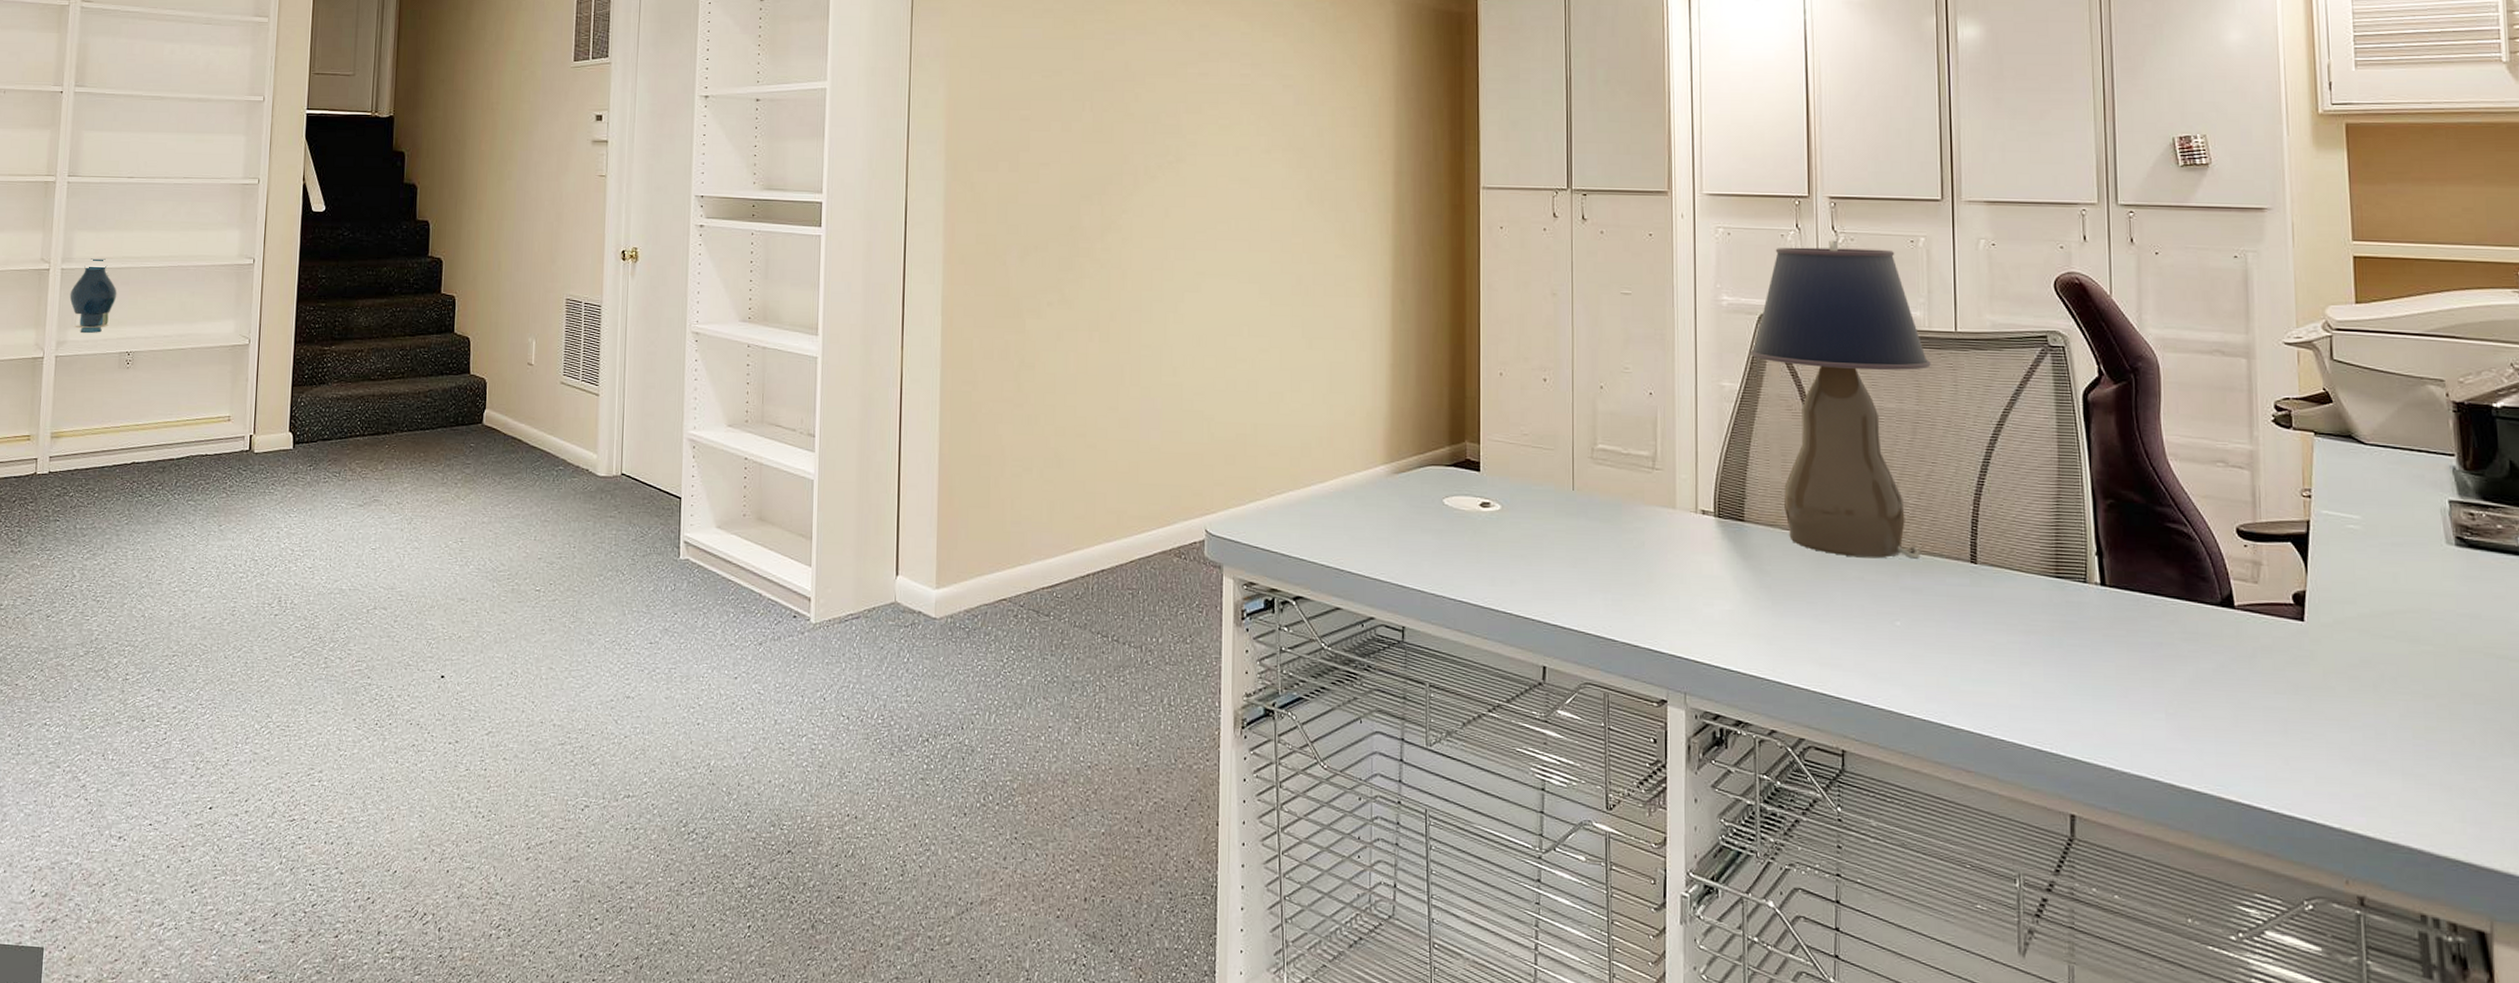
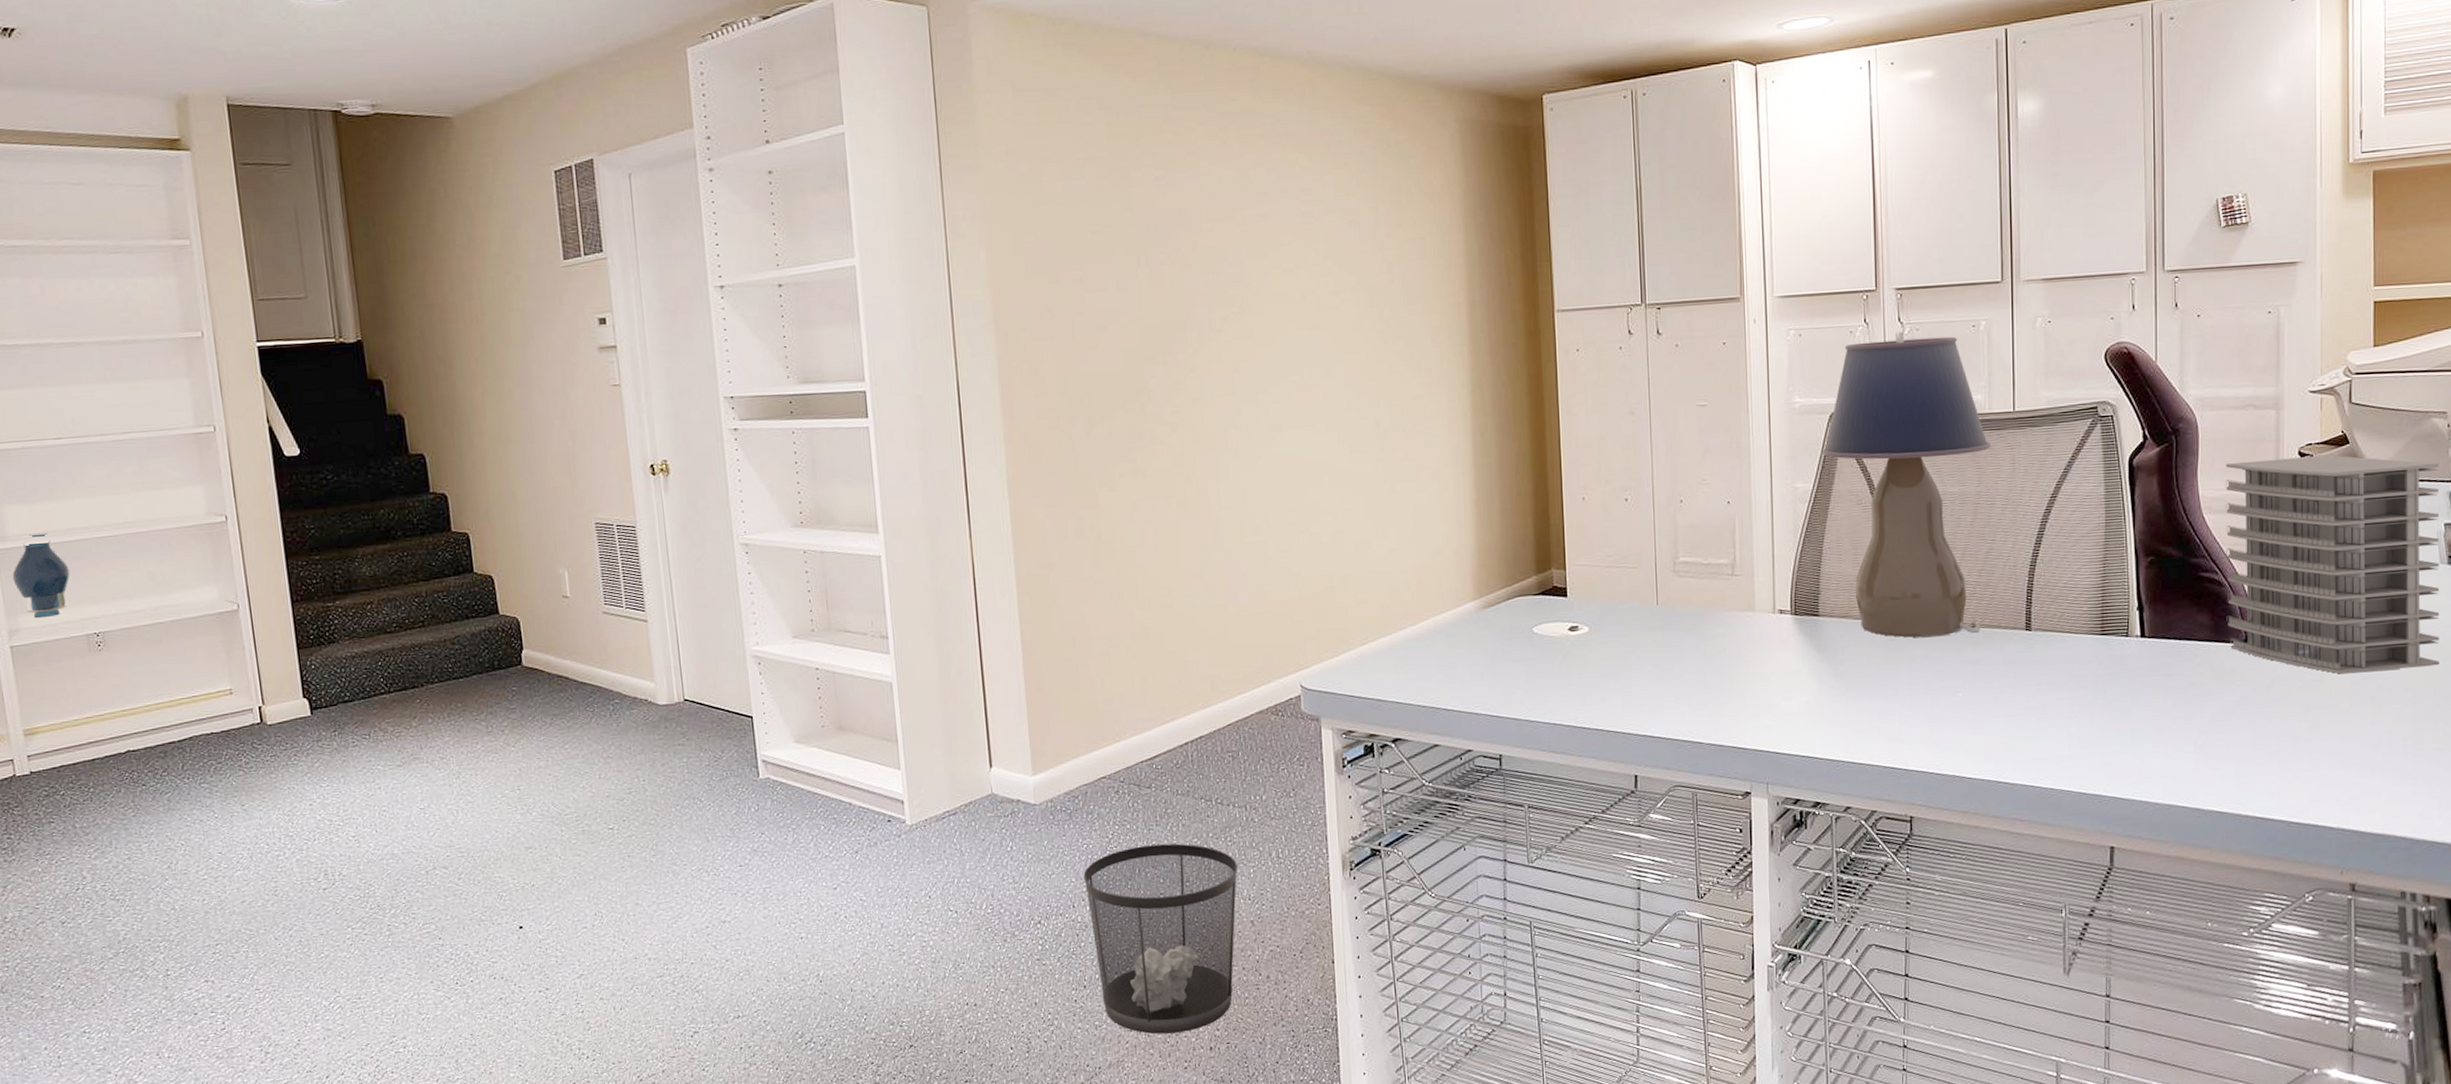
waste bin: none [975,674,1128,878] -> present [1083,843,1238,1034]
file organizer: none [2191,409,2452,658] -> present [2225,455,2440,674]

